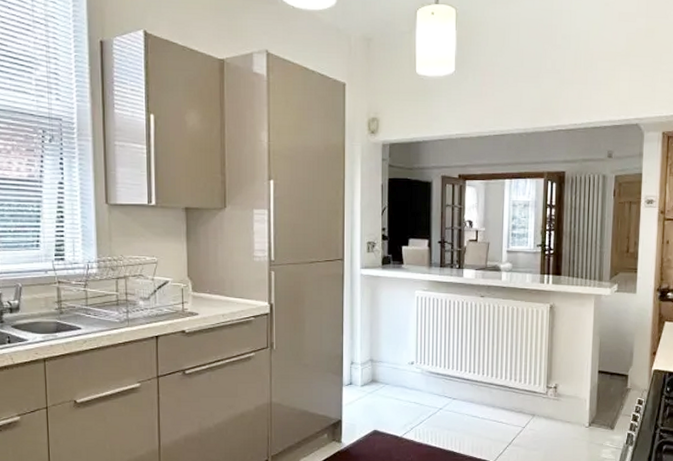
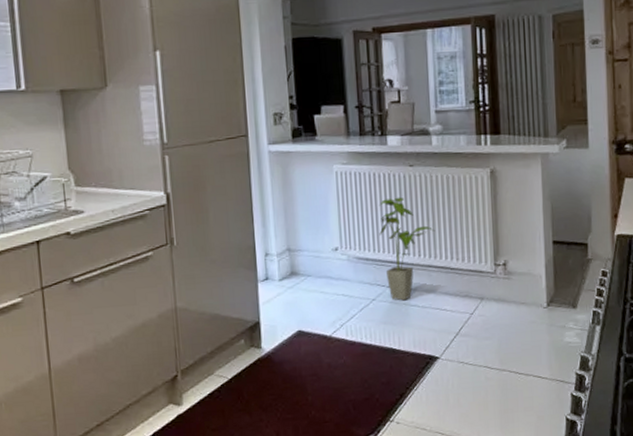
house plant: none [450,322,499,412] -> present [379,197,435,301]

